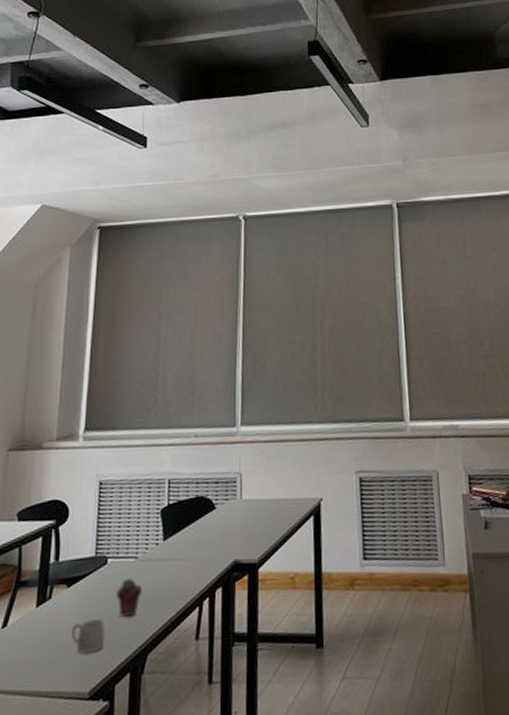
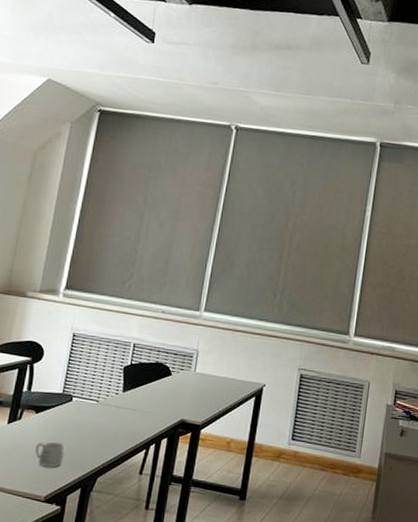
potted succulent: present [117,578,142,617] -> none [77,416,99,446]

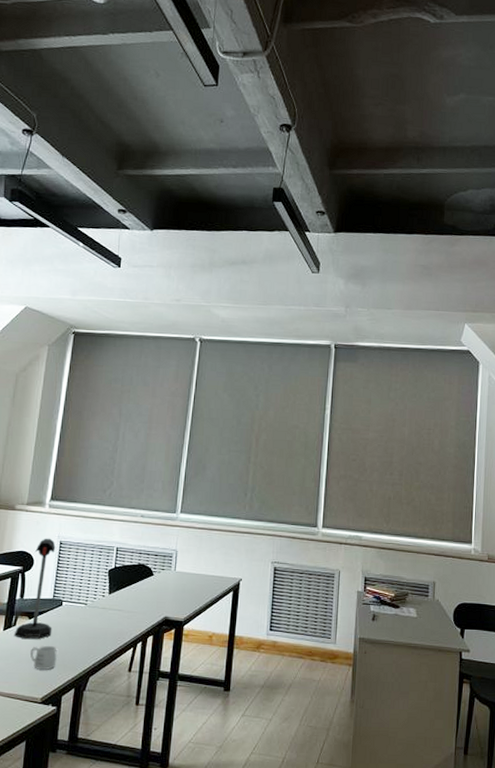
desk lamp: none [19,329,69,435] -> present [15,538,56,640]

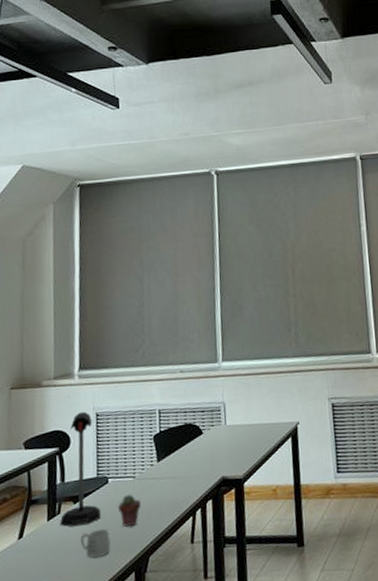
potted succulent: none [68,619,89,647] -> present [118,494,141,527]

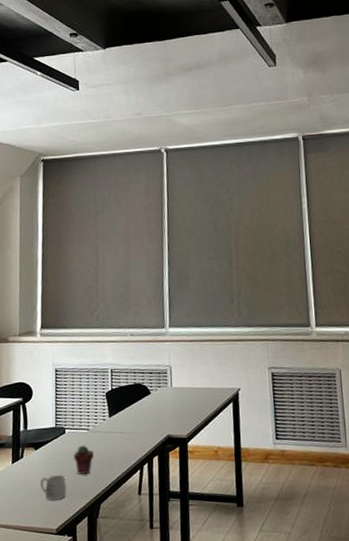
desk lamp: present [60,411,102,527] -> none [23,366,59,471]

